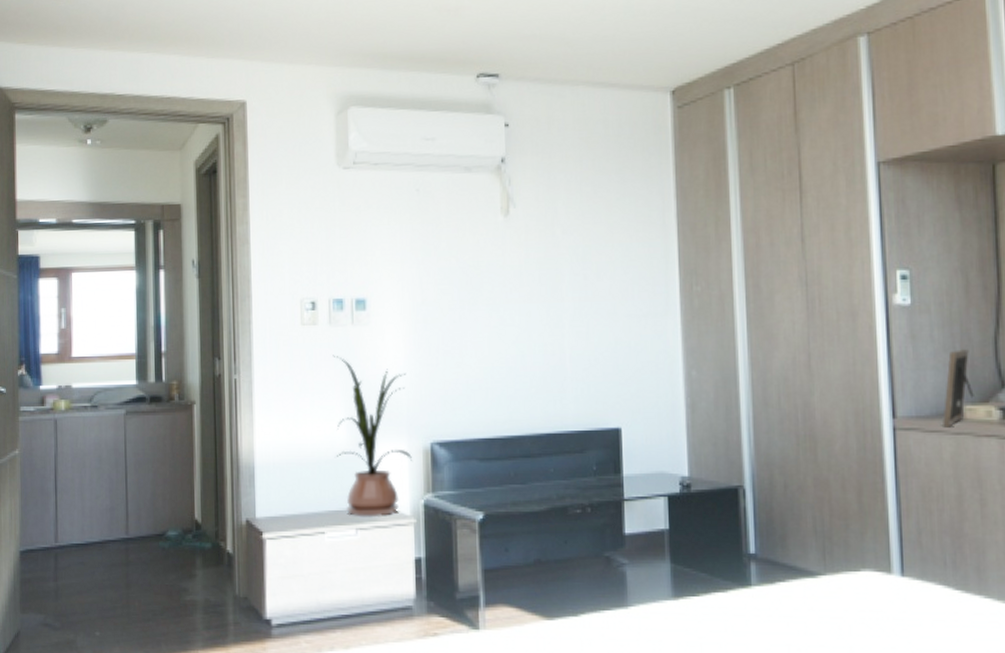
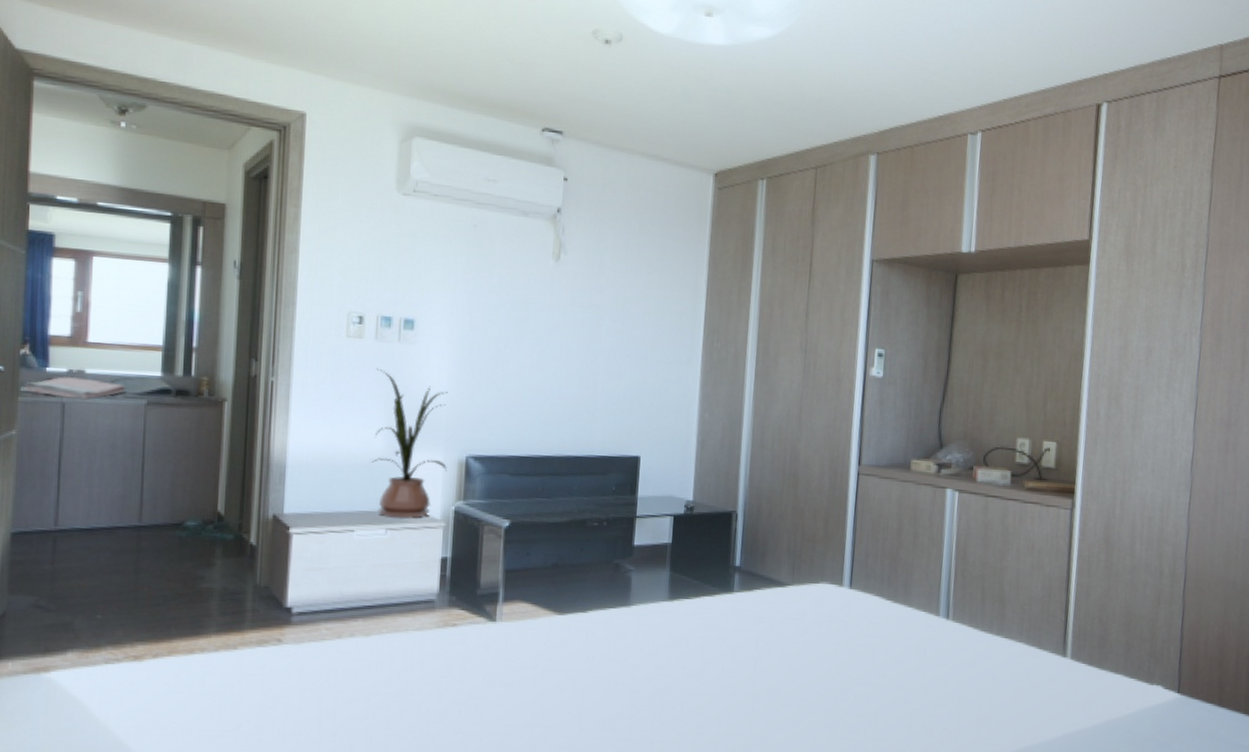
towel: none [23,392,107,415] -> present [24,376,126,401]
picture frame: present [943,349,974,428] -> none [894,416,921,476]

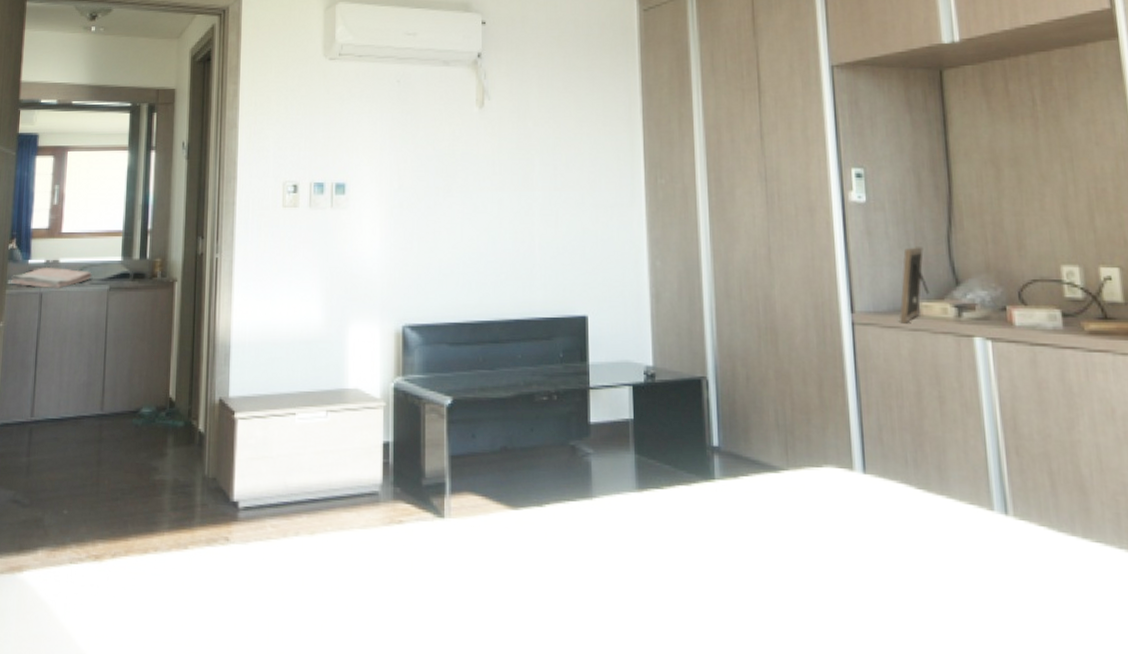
house plant: present [372,368,449,520] -> none [311,237,384,400]
picture frame: none [894,416,921,476] -> present [900,247,930,324]

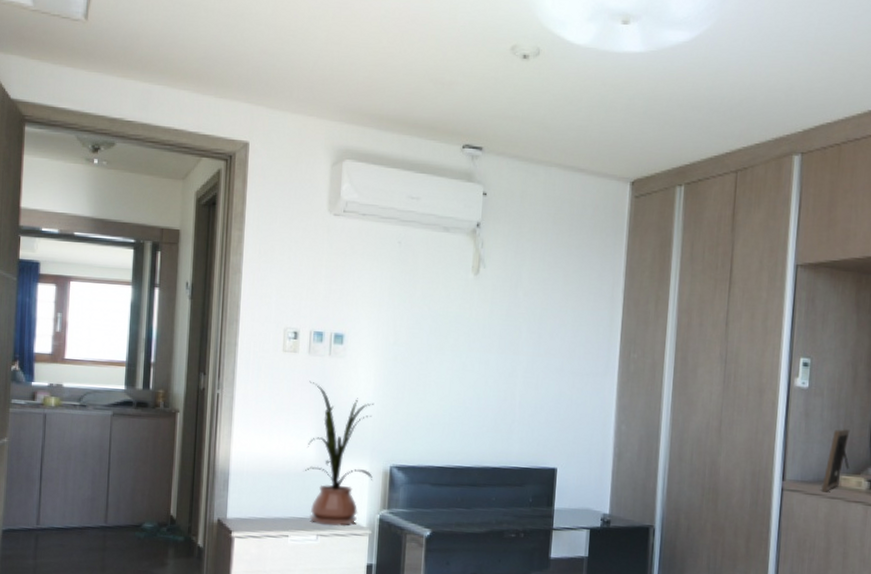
towel: present [11,266,92,289] -> none [14,389,95,412]
house plant: none [311,237,384,400] -> present [305,381,375,527]

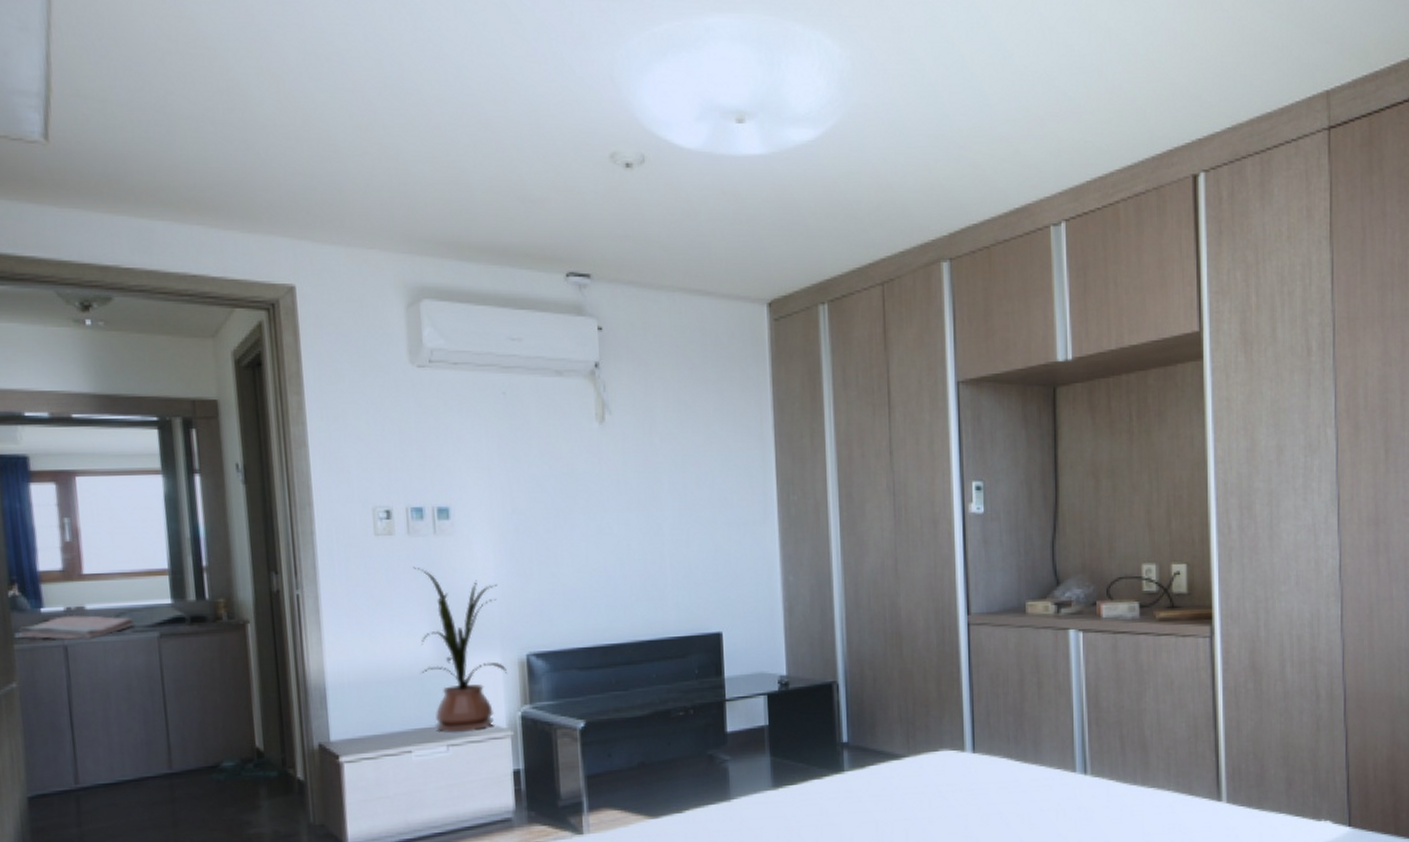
towel: none [14,389,95,412] -> present [19,614,134,641]
picture frame: present [821,429,850,492] -> none [1009,552,1035,622]

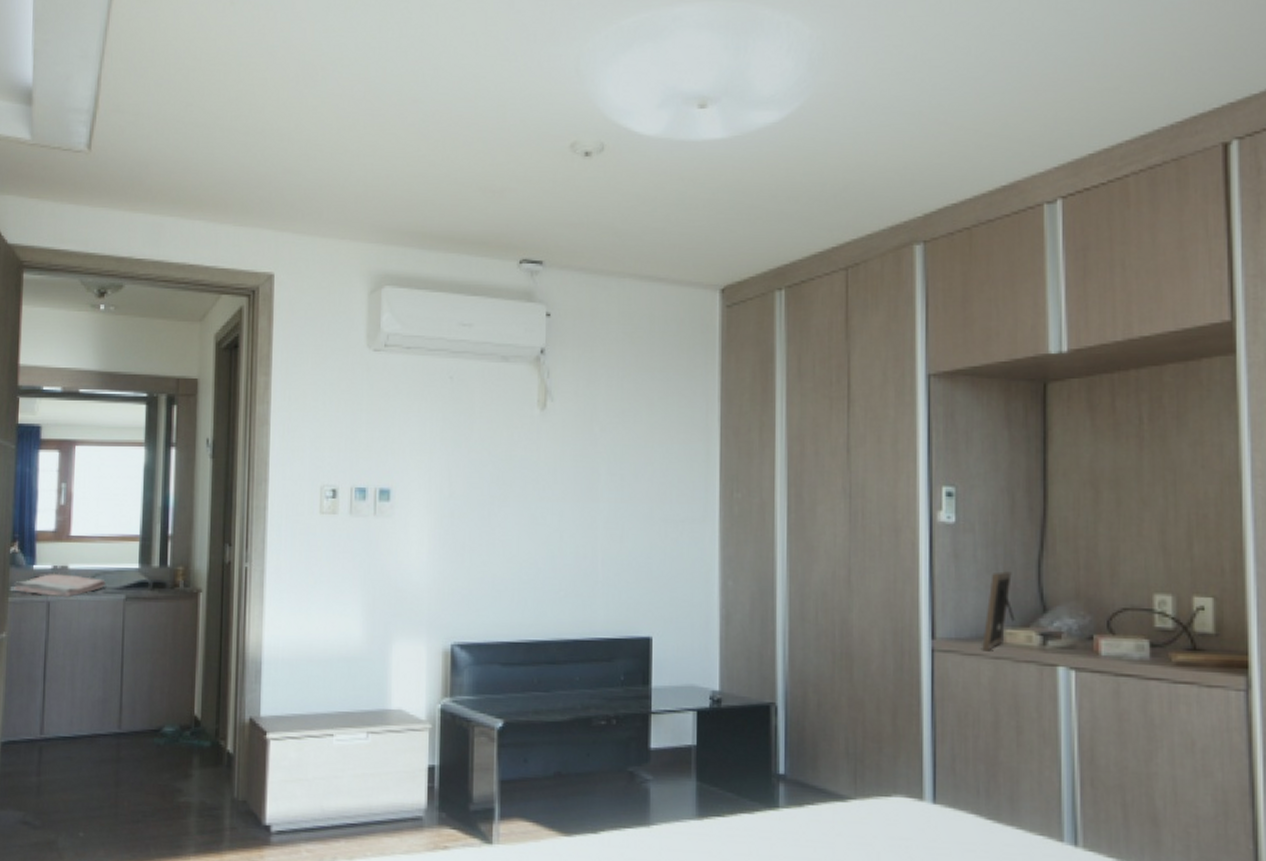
house plant: present [413,567,507,732] -> none [351,546,430,721]
picture frame: none [1009,552,1035,622] -> present [982,571,1015,651]

